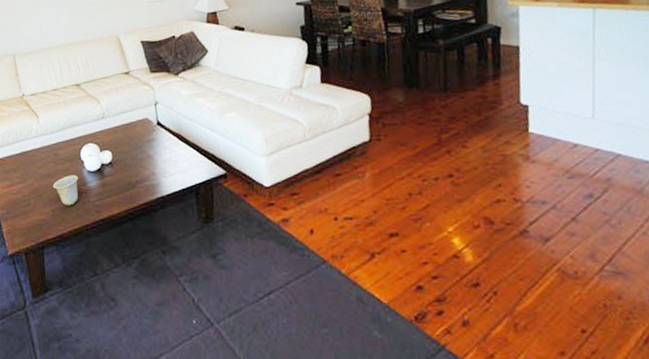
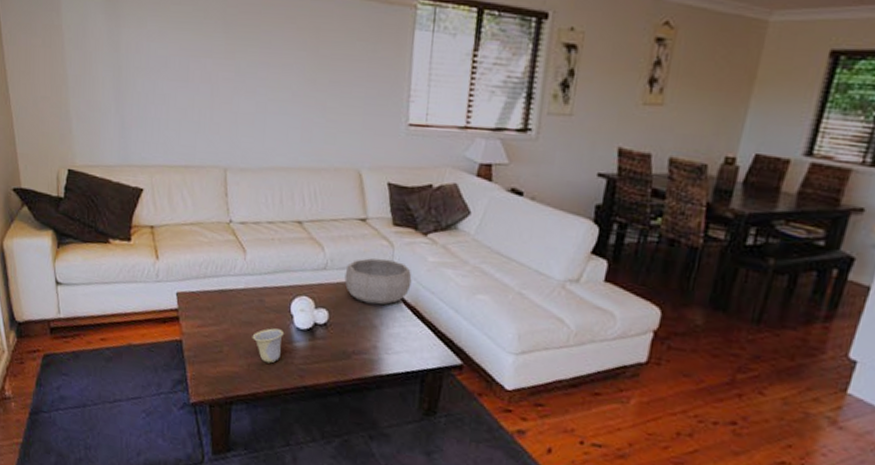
decorative bowl: none [119,100,173,139] -> present [344,258,412,305]

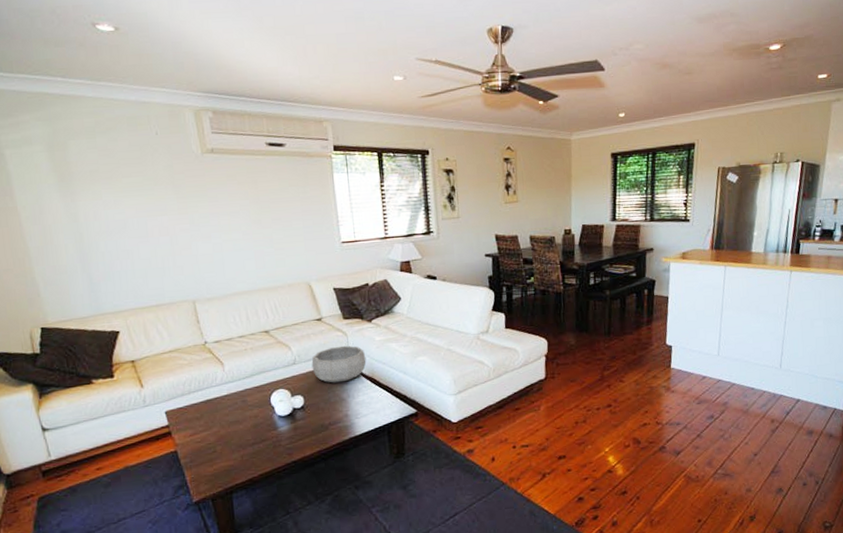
cup: present [252,328,285,364] -> none [241,420,269,451]

